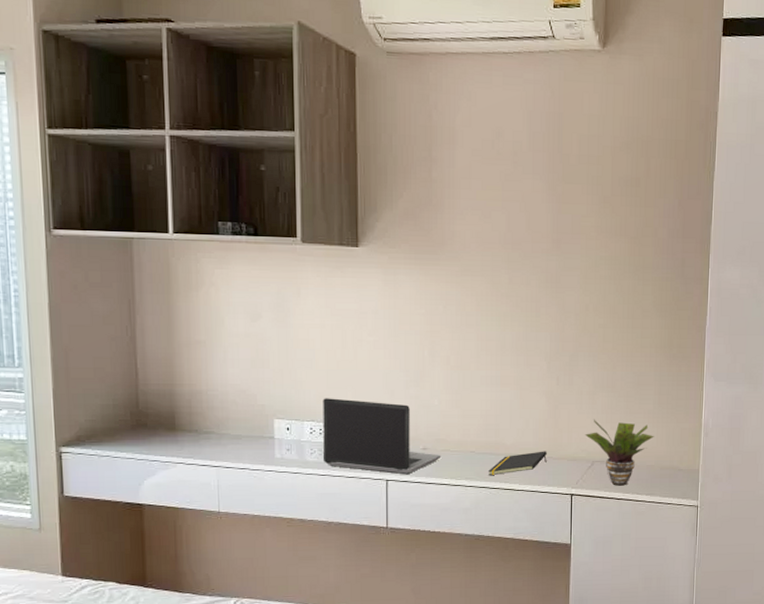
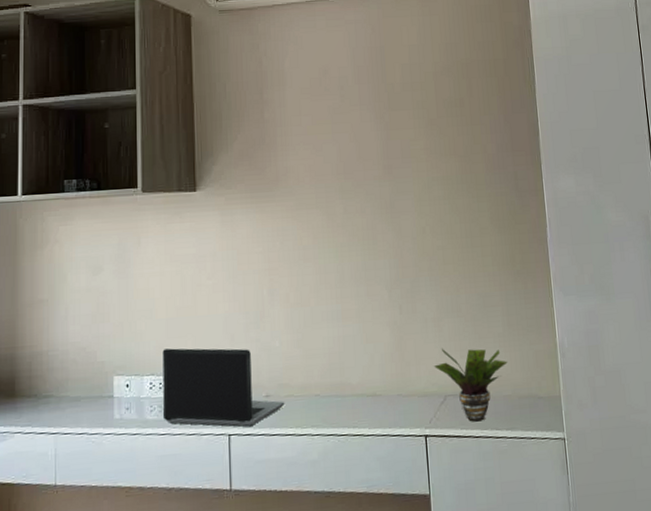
notepad: present [488,451,547,475] -> none [335,388,396,420]

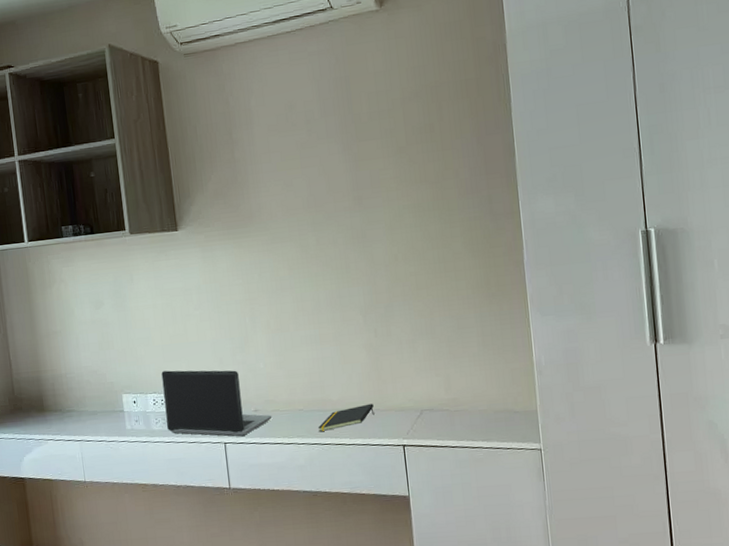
notepad: none [335,388,396,420] -> present [318,403,375,431]
potted plant: present [433,348,508,422] -> none [409,367,483,434]

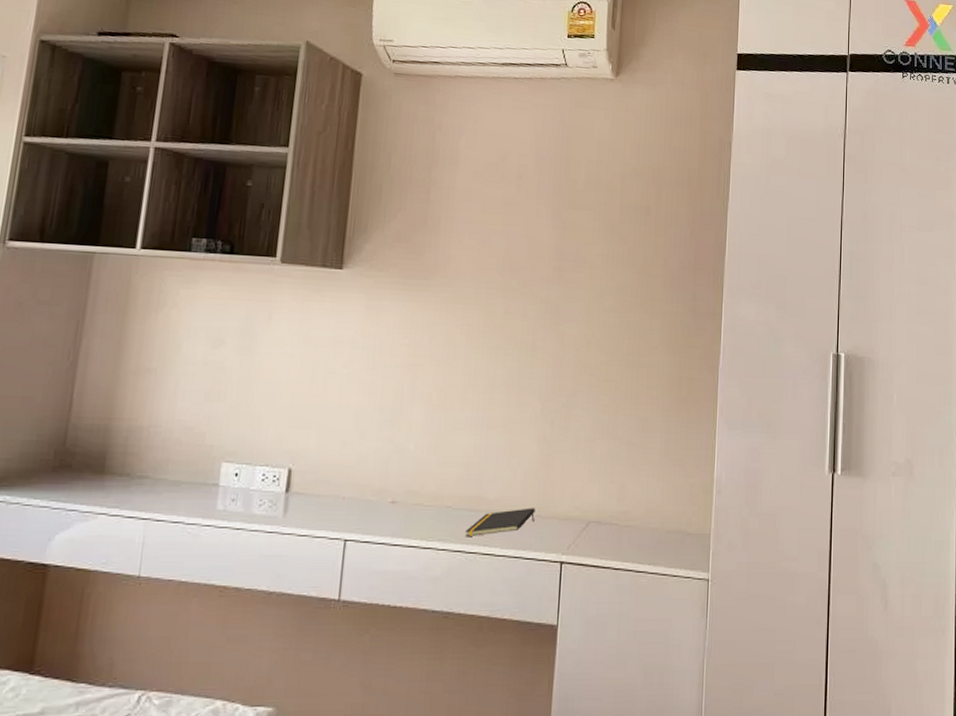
laptop computer: present [161,370,272,437] -> none [272,439,412,534]

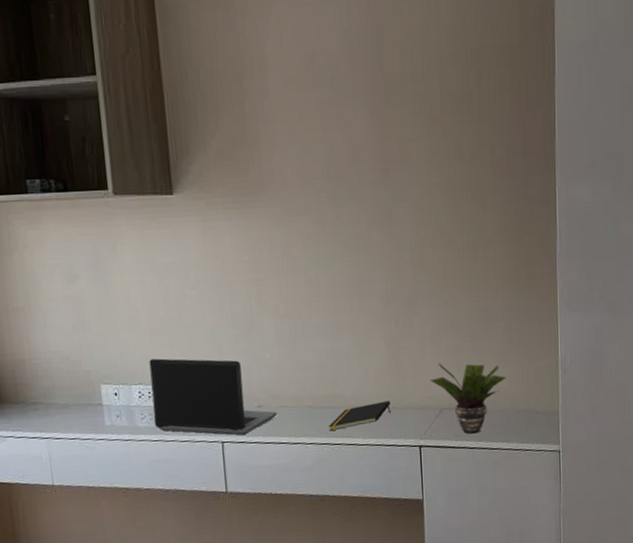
laptop computer: none [272,439,412,534] -> present [149,358,278,436]
potted plant: none [579,470,659,553] -> present [429,362,506,434]

